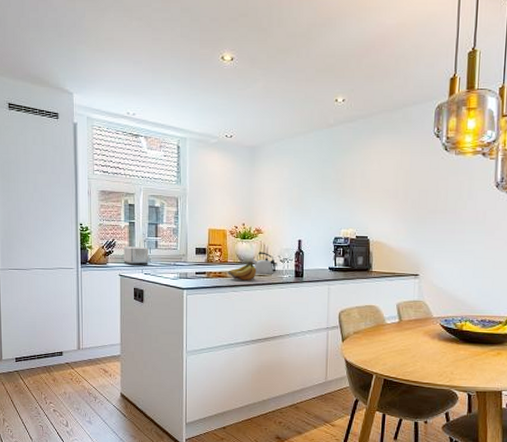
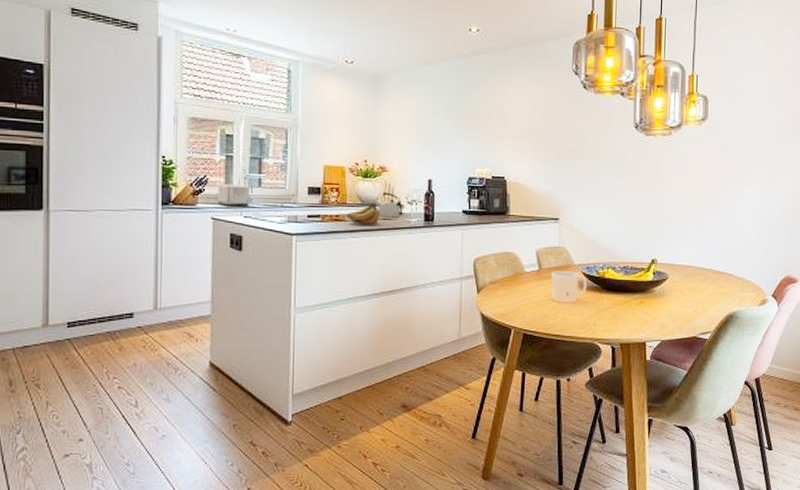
mug: none [410,323,445,353] -> present [550,271,587,303]

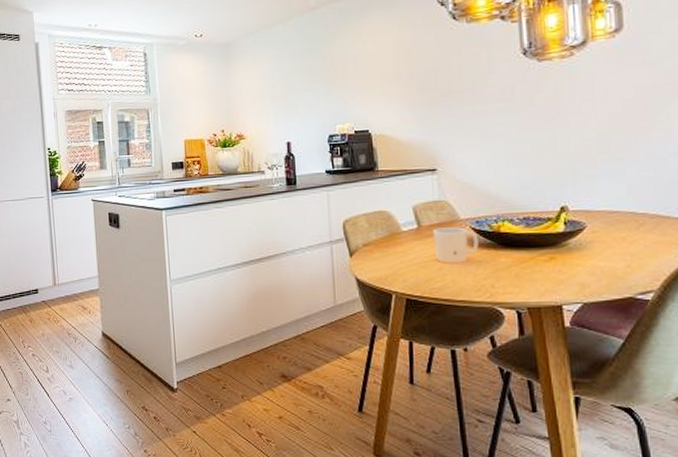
toaster: present [218,184,250,207] -> none [94,166,122,188]
fruit: present [346,202,381,226] -> none [209,171,242,196]
kettle: present [374,192,404,219] -> none [235,160,265,187]

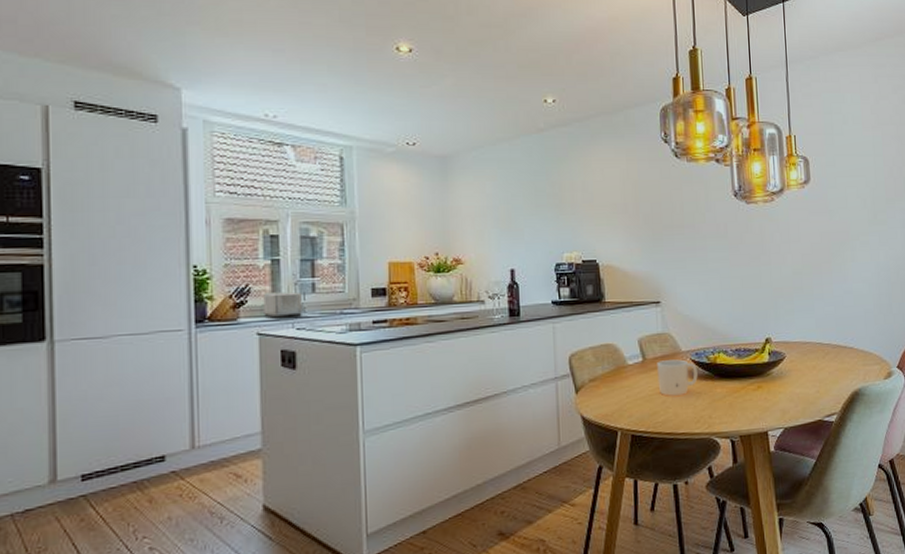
toaster: none [94,166,122,188] -> present [263,291,302,318]

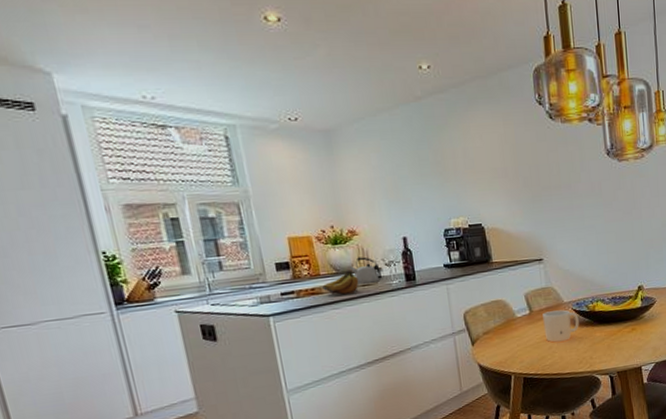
toaster: present [263,291,302,318] -> none [174,270,214,297]
fruit: none [418,300,458,328] -> present [322,269,359,296]
kettle: none [450,287,485,318] -> present [349,257,383,285]

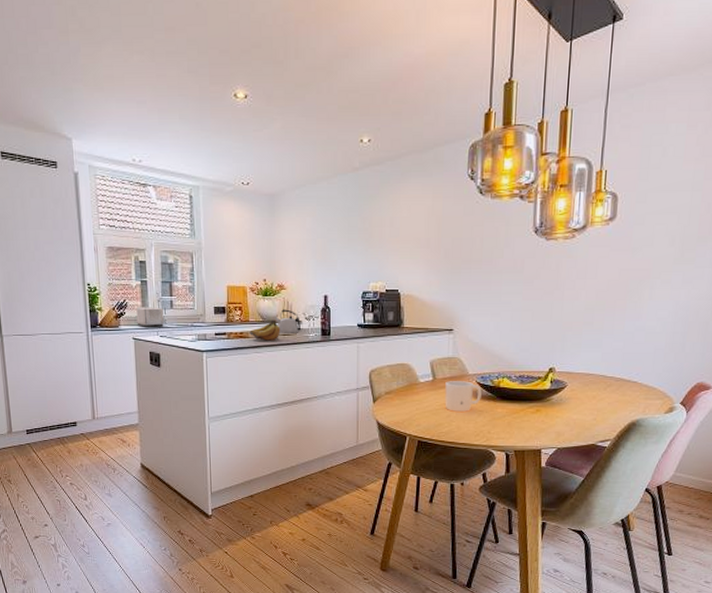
toaster: none [174,270,214,297] -> present [136,307,164,327]

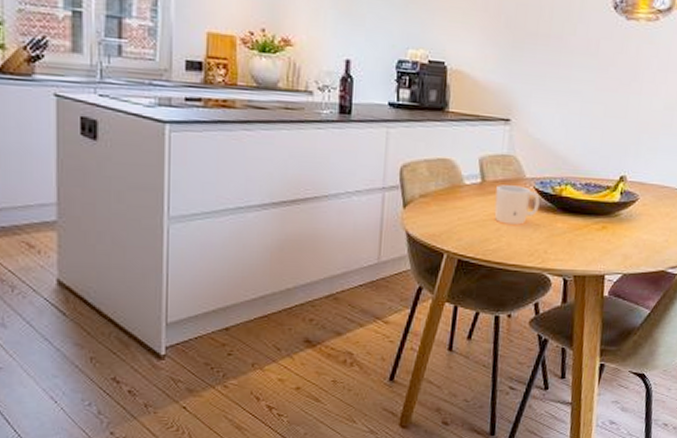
toaster: present [136,307,164,327] -> none [62,49,106,82]
fruit: present [249,319,281,342] -> none [237,85,282,117]
kettle: present [274,309,302,334] -> none [274,73,312,109]

